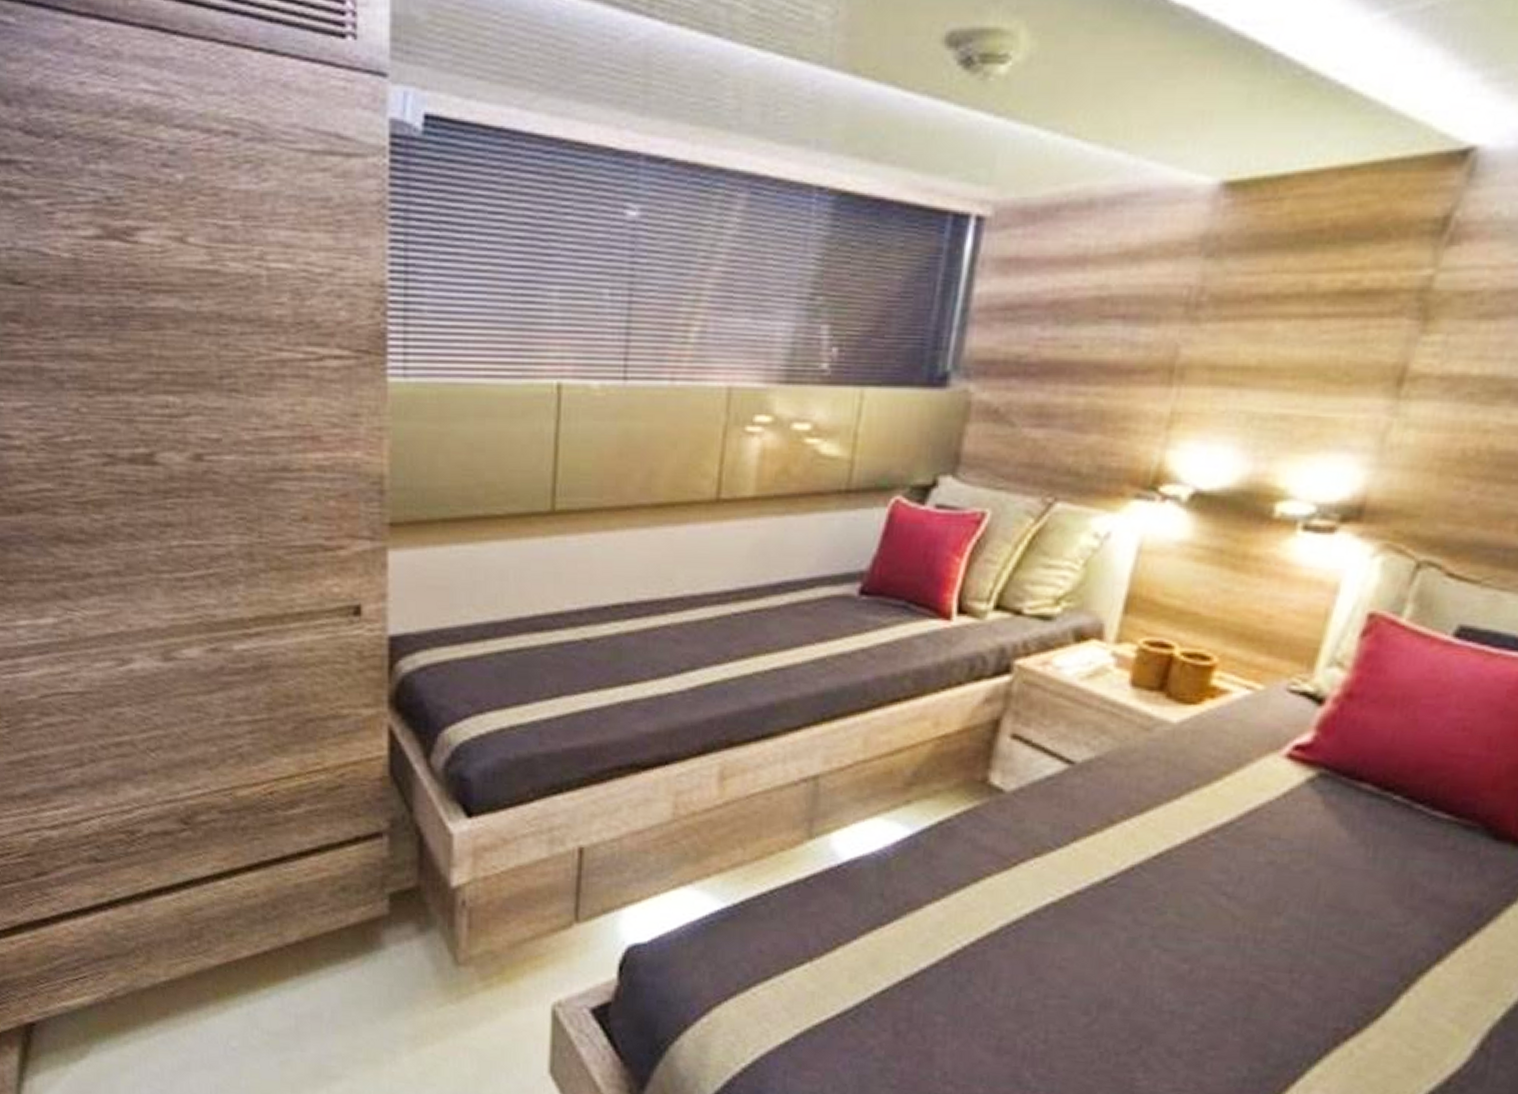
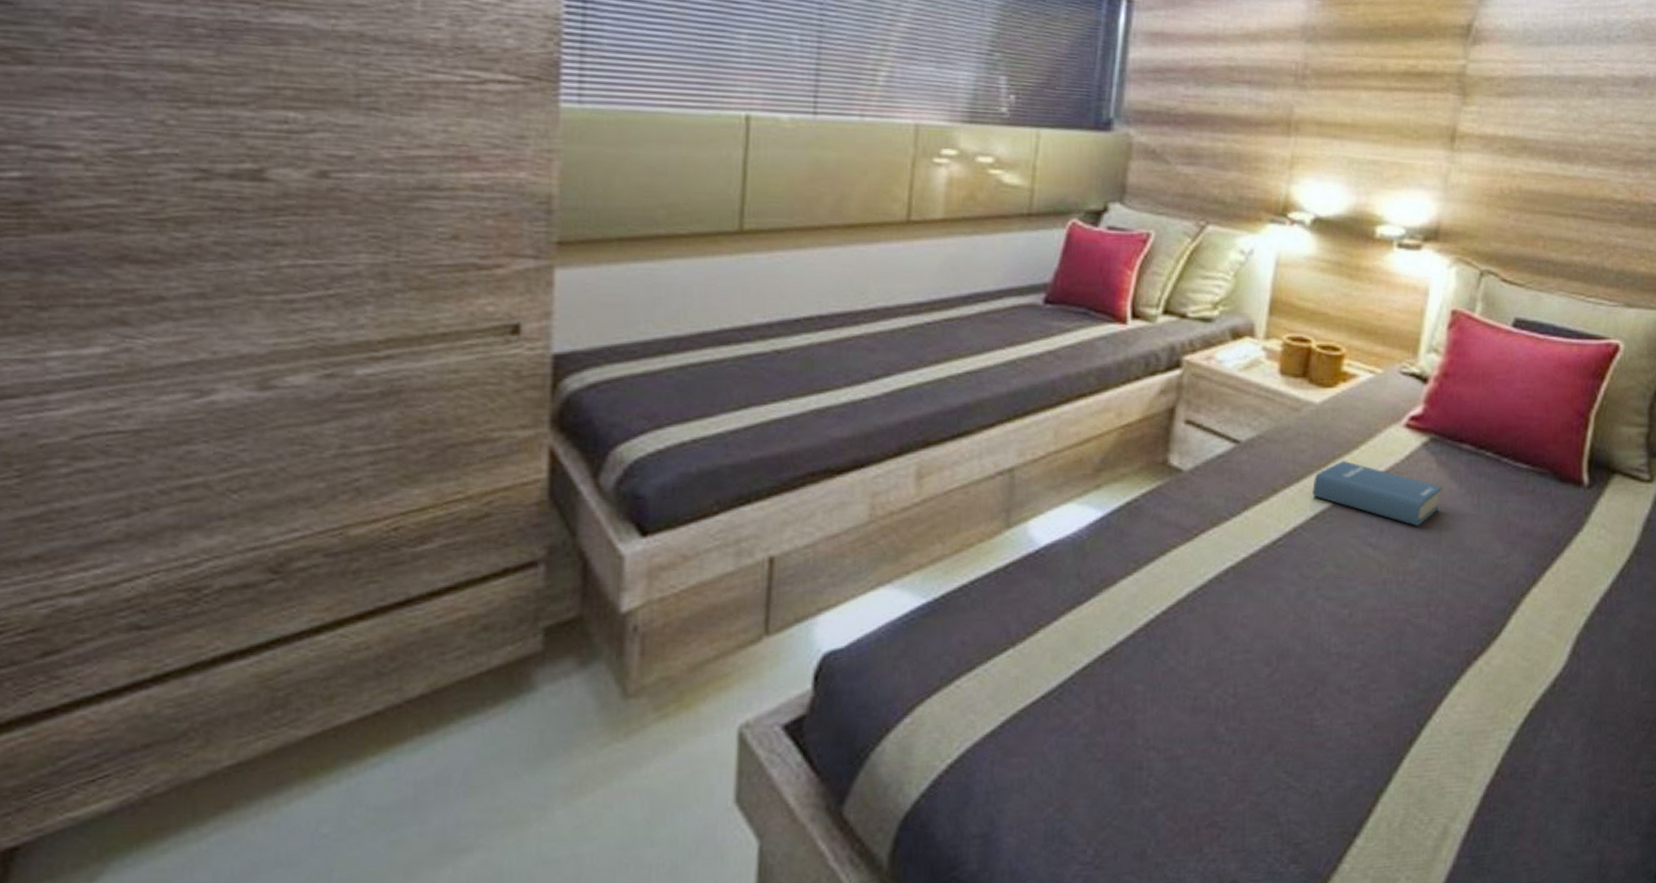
hardback book: none [1157,793,1328,878] -> present [1312,461,1442,526]

